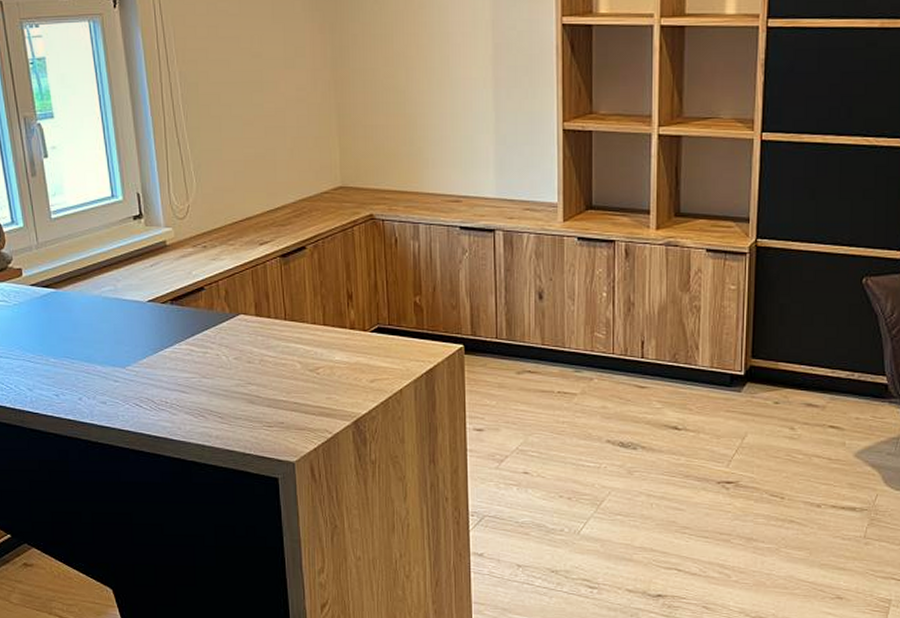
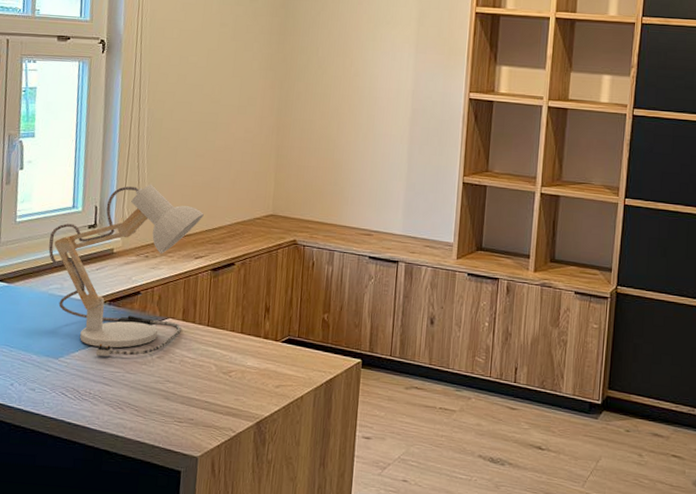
desk lamp: none [92,161,262,361] -> present [48,183,204,356]

